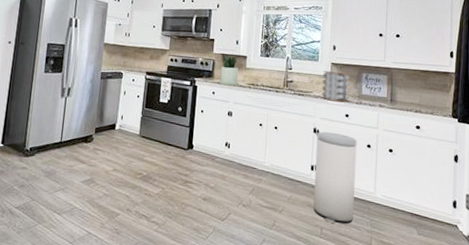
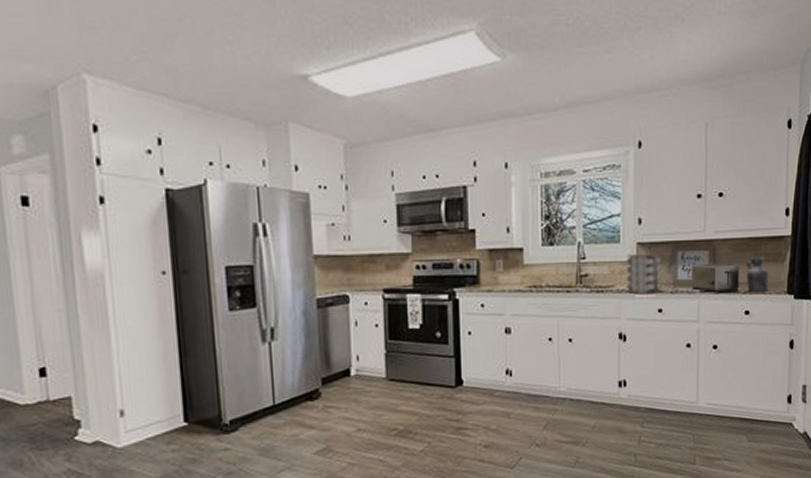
planter: present [218,54,240,87] -> none [487,247,517,293]
pedal bin: present [313,131,357,224] -> none [623,335,674,447]
toaster: none [373,84,412,110] -> present [691,263,740,293]
ceramic jug: none [417,85,437,114] -> present [746,256,769,293]

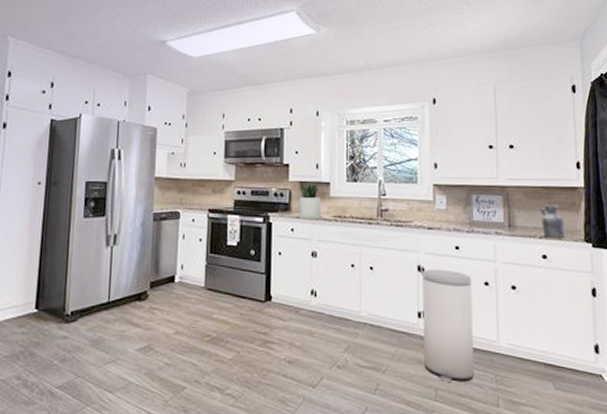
planter: none [487,247,517,293] -> present [297,181,323,221]
pedal bin: none [623,335,674,447] -> present [422,269,475,383]
spice rack: present [626,247,662,296] -> none [423,189,458,233]
toaster: present [691,263,740,293] -> none [486,207,536,237]

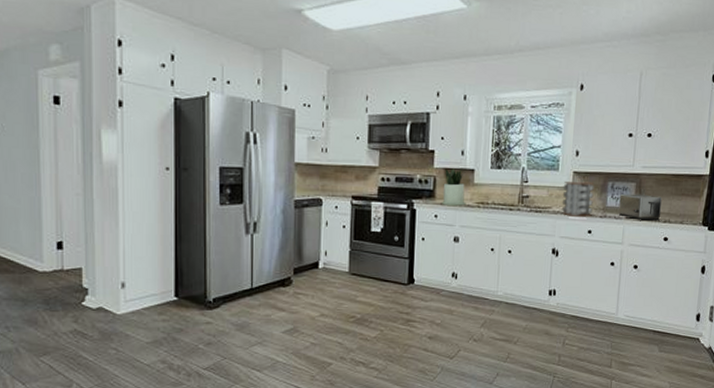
pedal bin: present [422,269,475,383] -> none [551,251,600,349]
spice rack: none [423,189,458,233] -> present [562,176,594,218]
toaster: none [486,207,536,237] -> present [618,193,662,221]
ceramic jug: present [540,204,565,239] -> none [667,191,688,223]

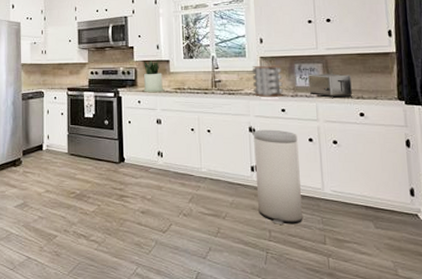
pedal bin: none [551,251,600,349] -> present [253,129,303,225]

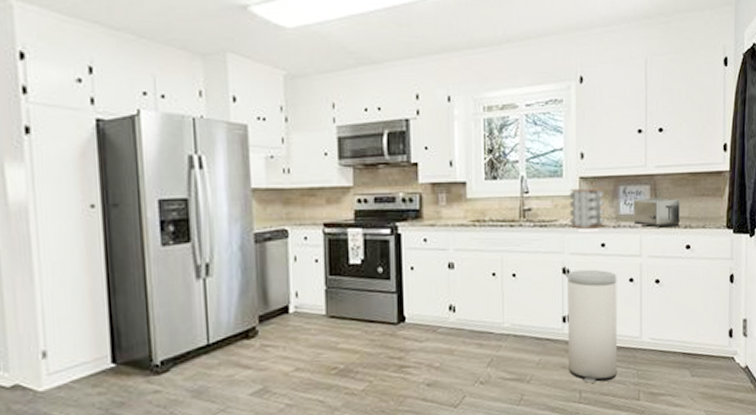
planter: present [142,59,165,93] -> none [430,181,460,228]

